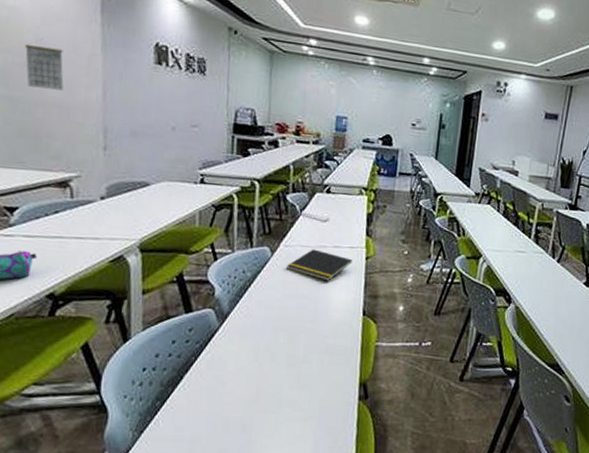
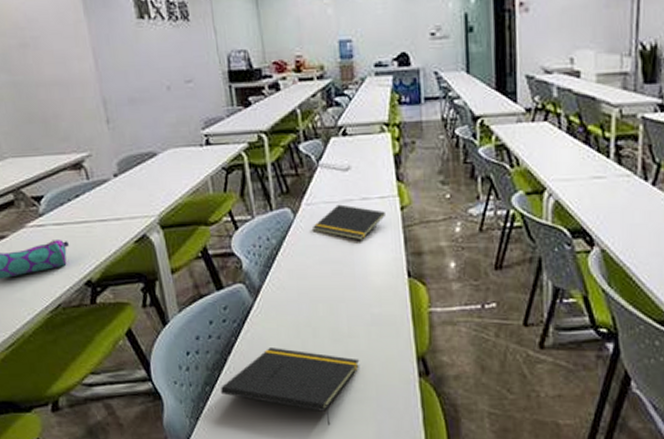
calendar: present [25,43,64,90] -> none [16,22,58,68]
notepad: none [171,368,309,441] -> present [221,348,360,426]

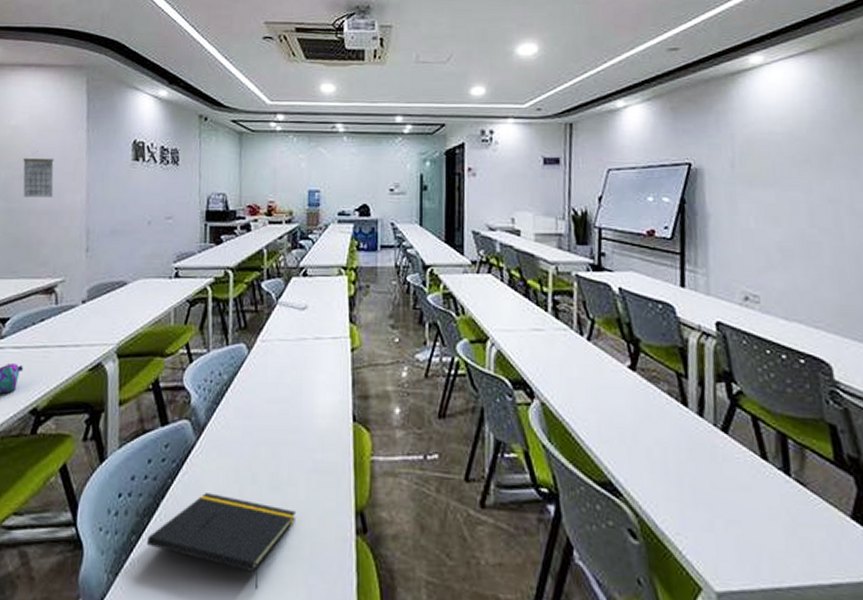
calendar: none [16,22,58,68] -> present [23,157,54,197]
notepad: present [313,204,385,240] -> none [265,342,336,380]

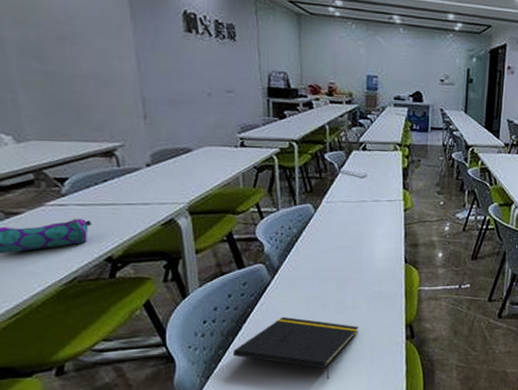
calendar: present [23,157,54,197] -> none [55,17,97,62]

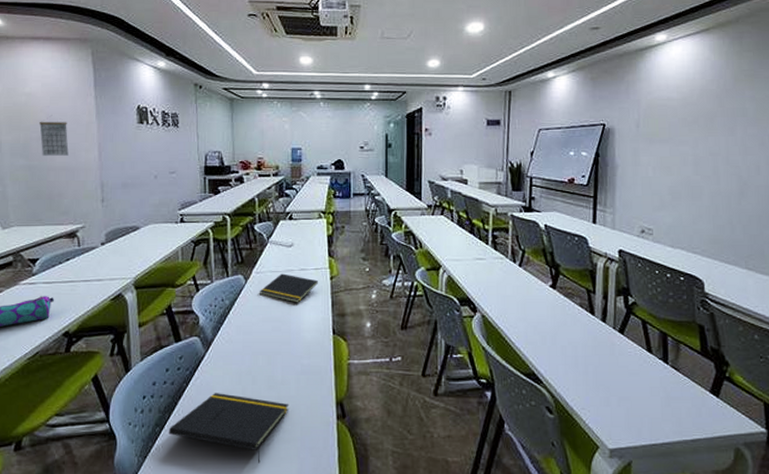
calendar: none [55,17,97,62] -> present [39,121,69,156]
notepad: none [330,204,391,233] -> present [260,273,318,303]

